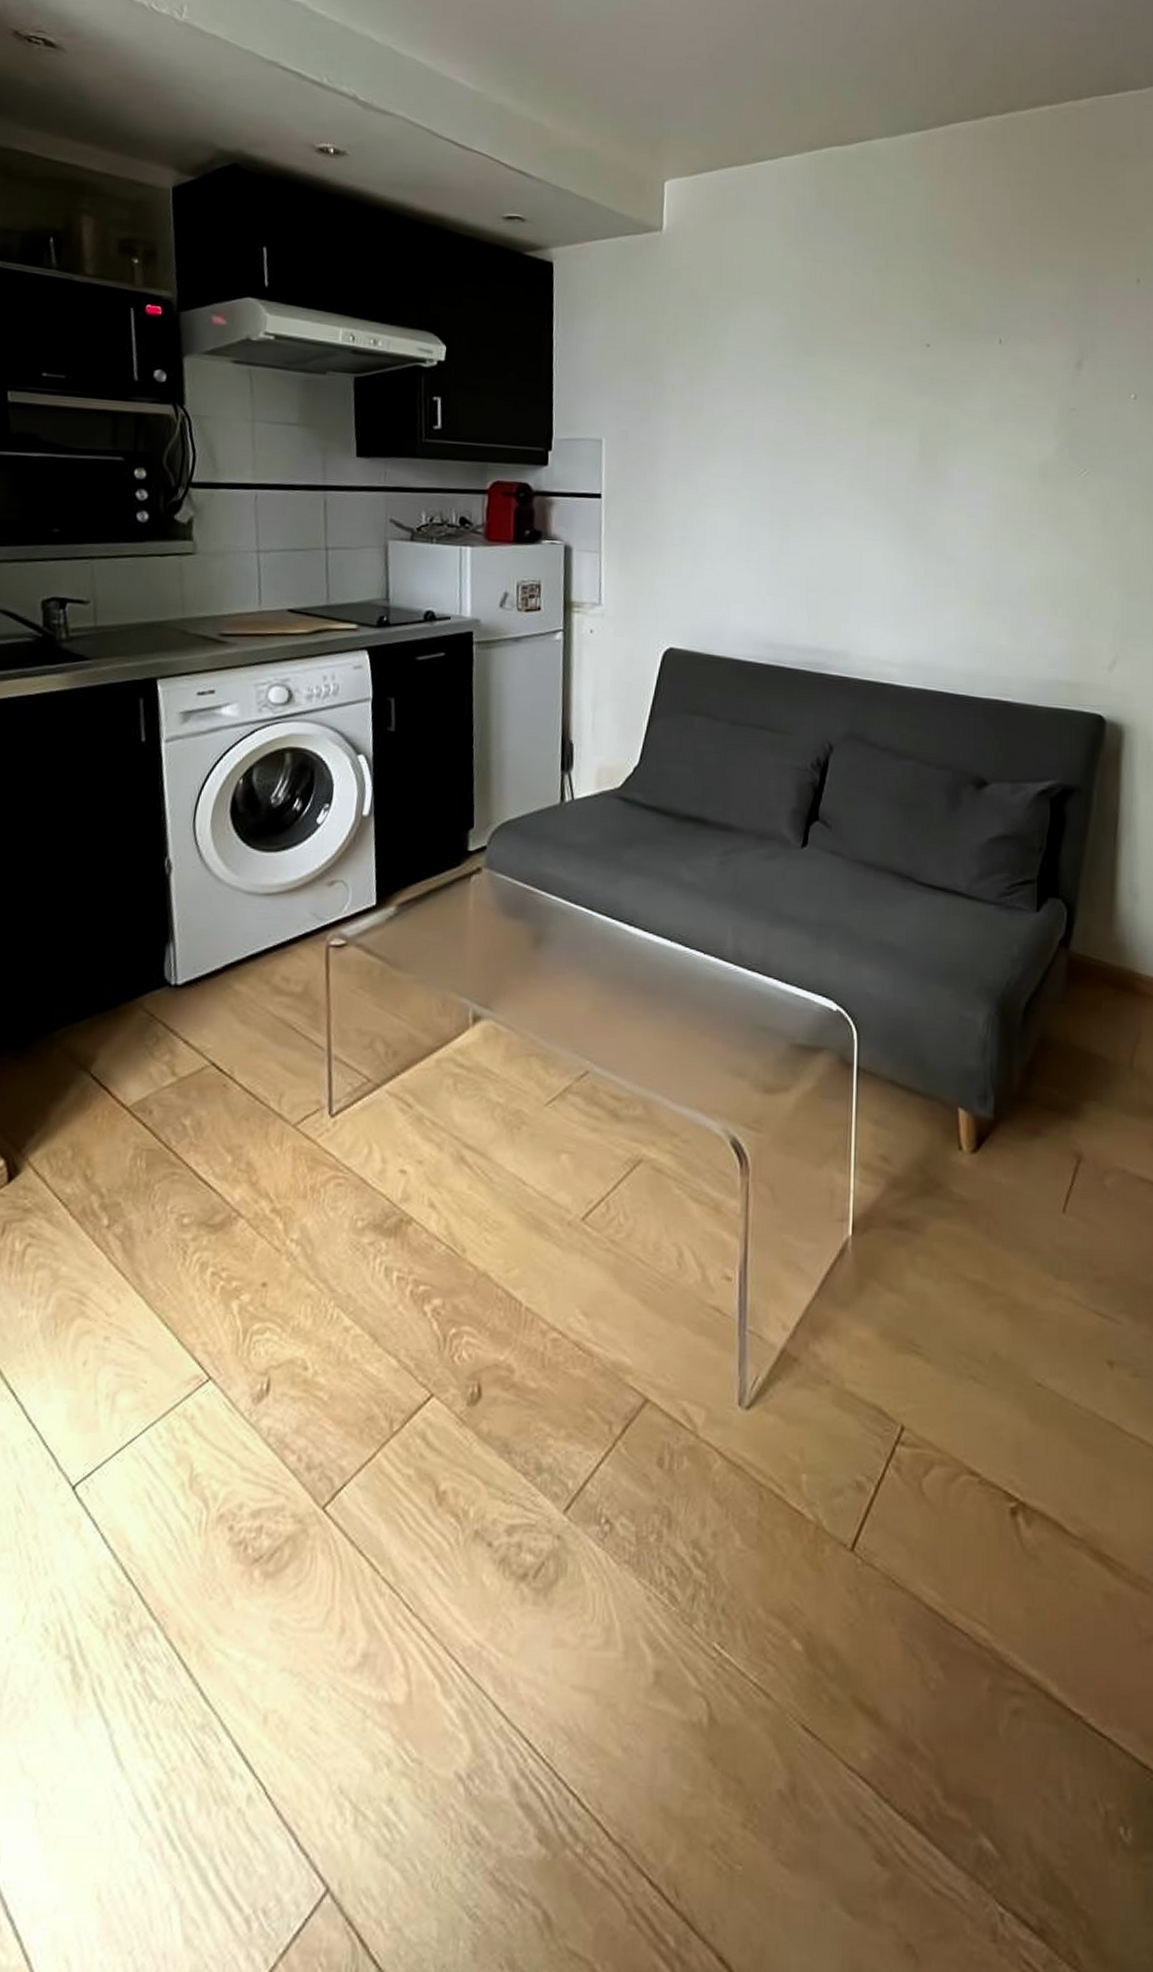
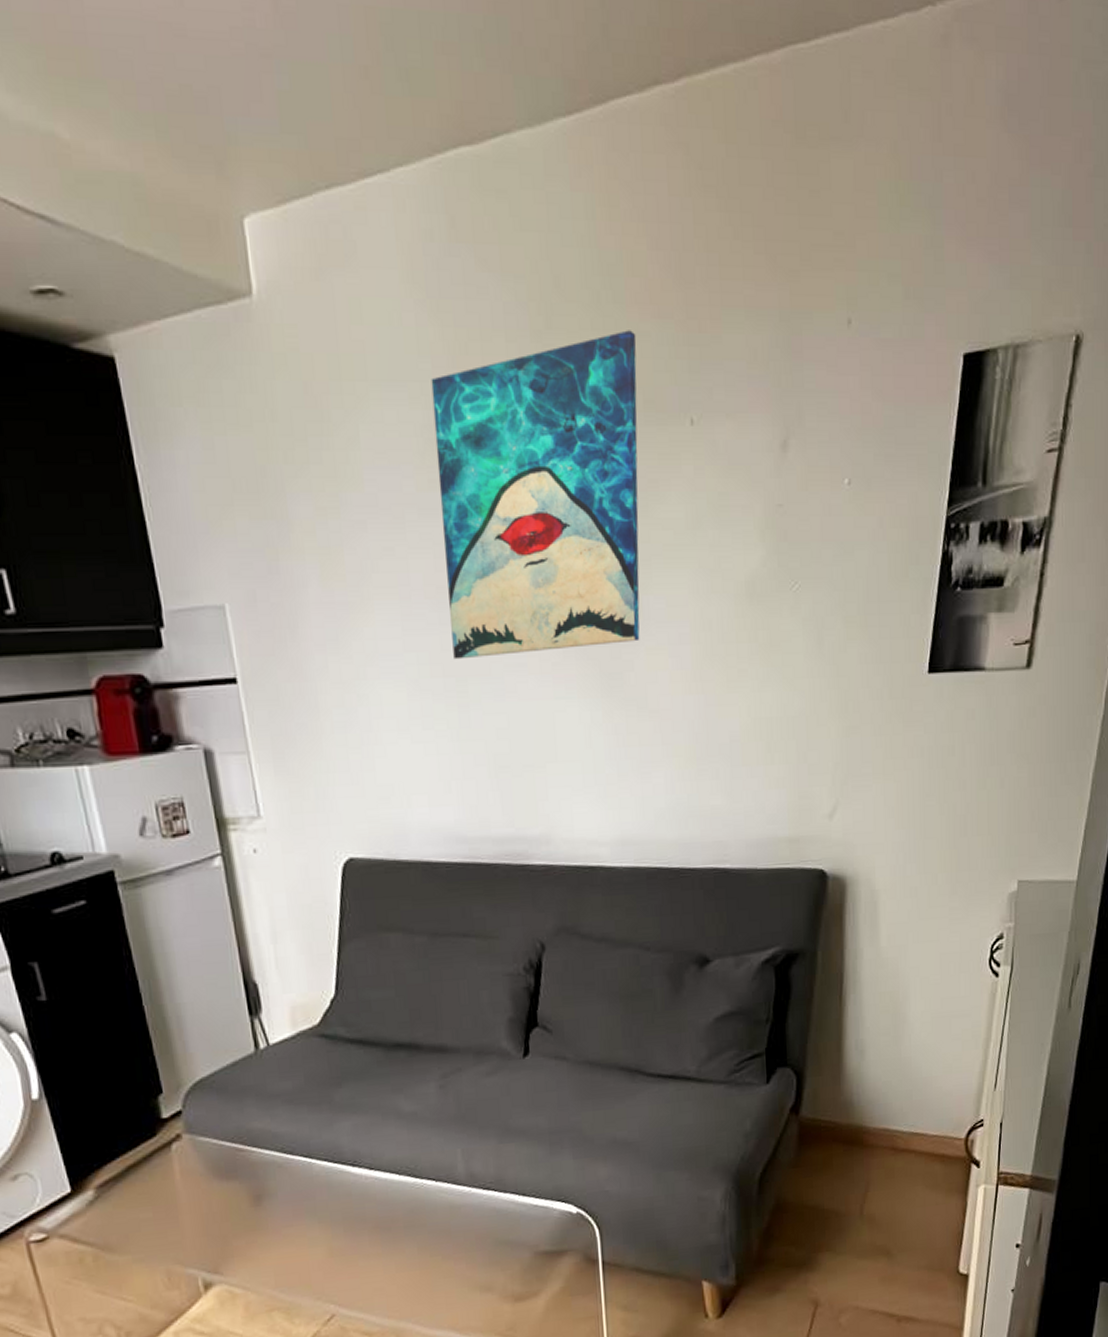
wall art: none [781,273,959,502] -> present [431,330,640,660]

